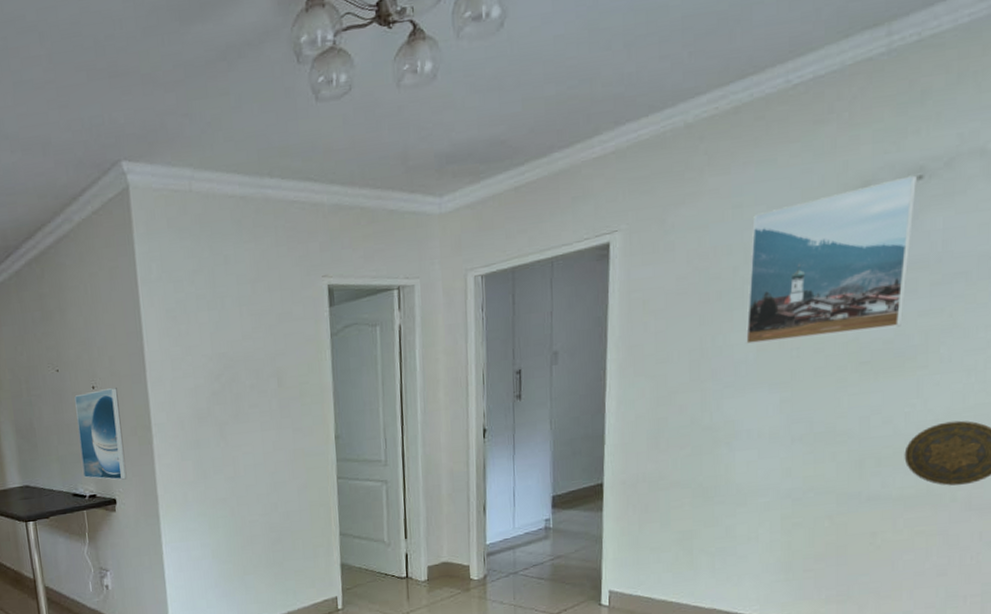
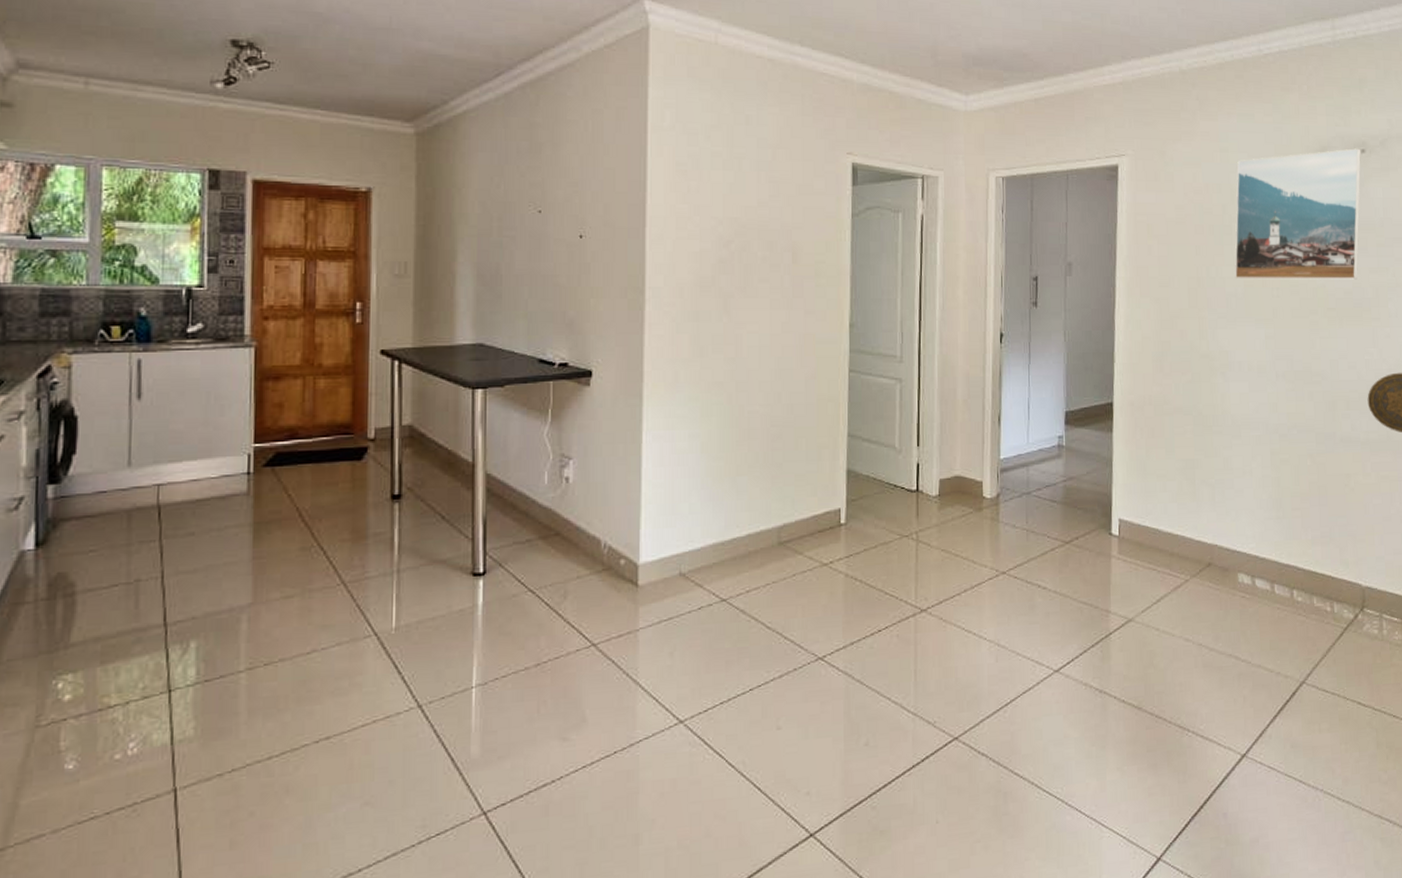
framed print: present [74,388,127,480] -> none [556,240,609,349]

